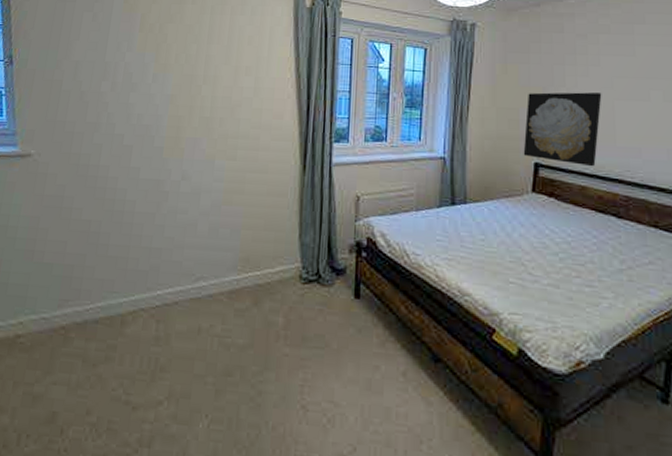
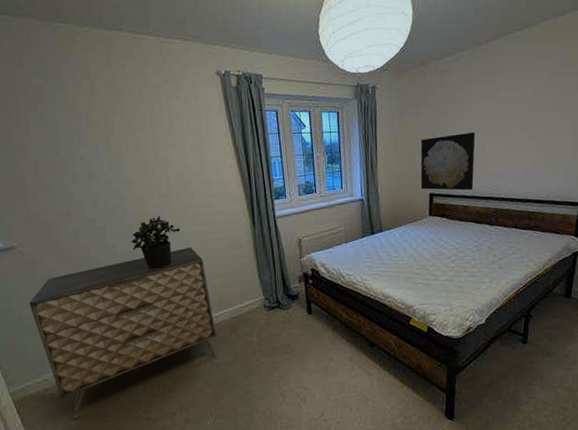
dresser: none [28,185,236,384] -> present [29,247,218,420]
potted plant: none [156,141,217,206] -> present [130,215,181,269]

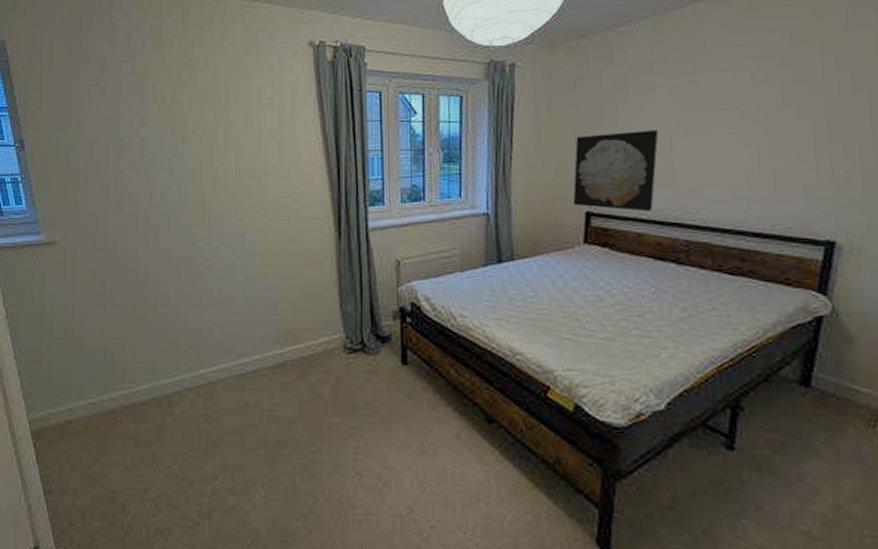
dresser: present [29,247,218,420] -> none [63,260,278,466]
potted plant: present [130,215,181,269] -> none [186,216,247,283]

